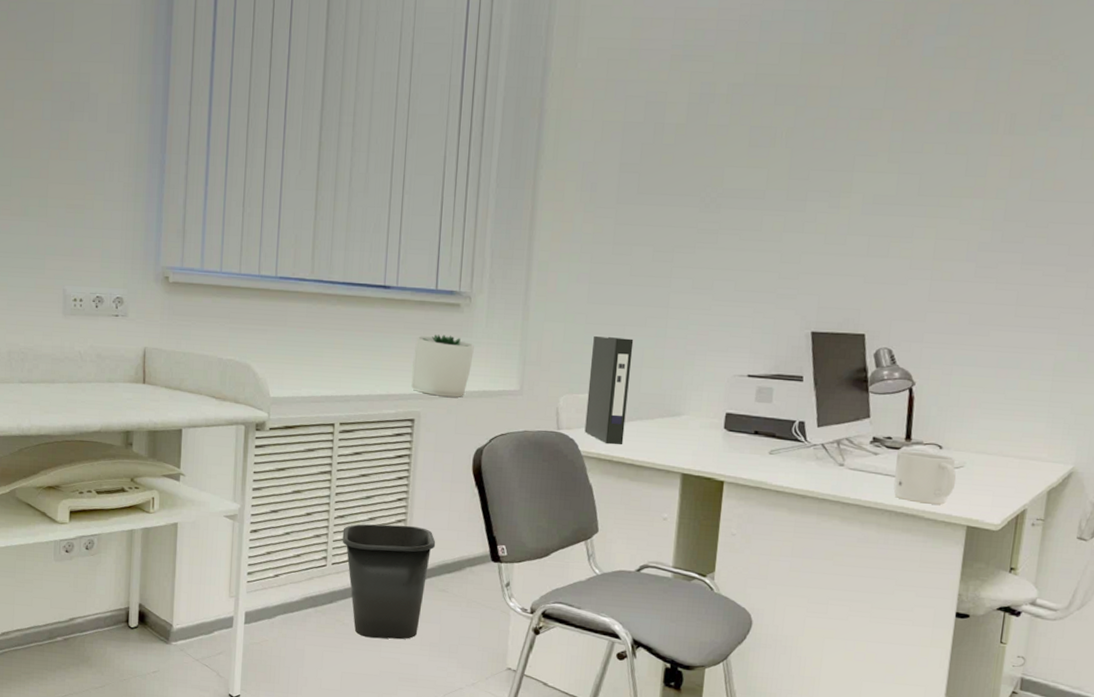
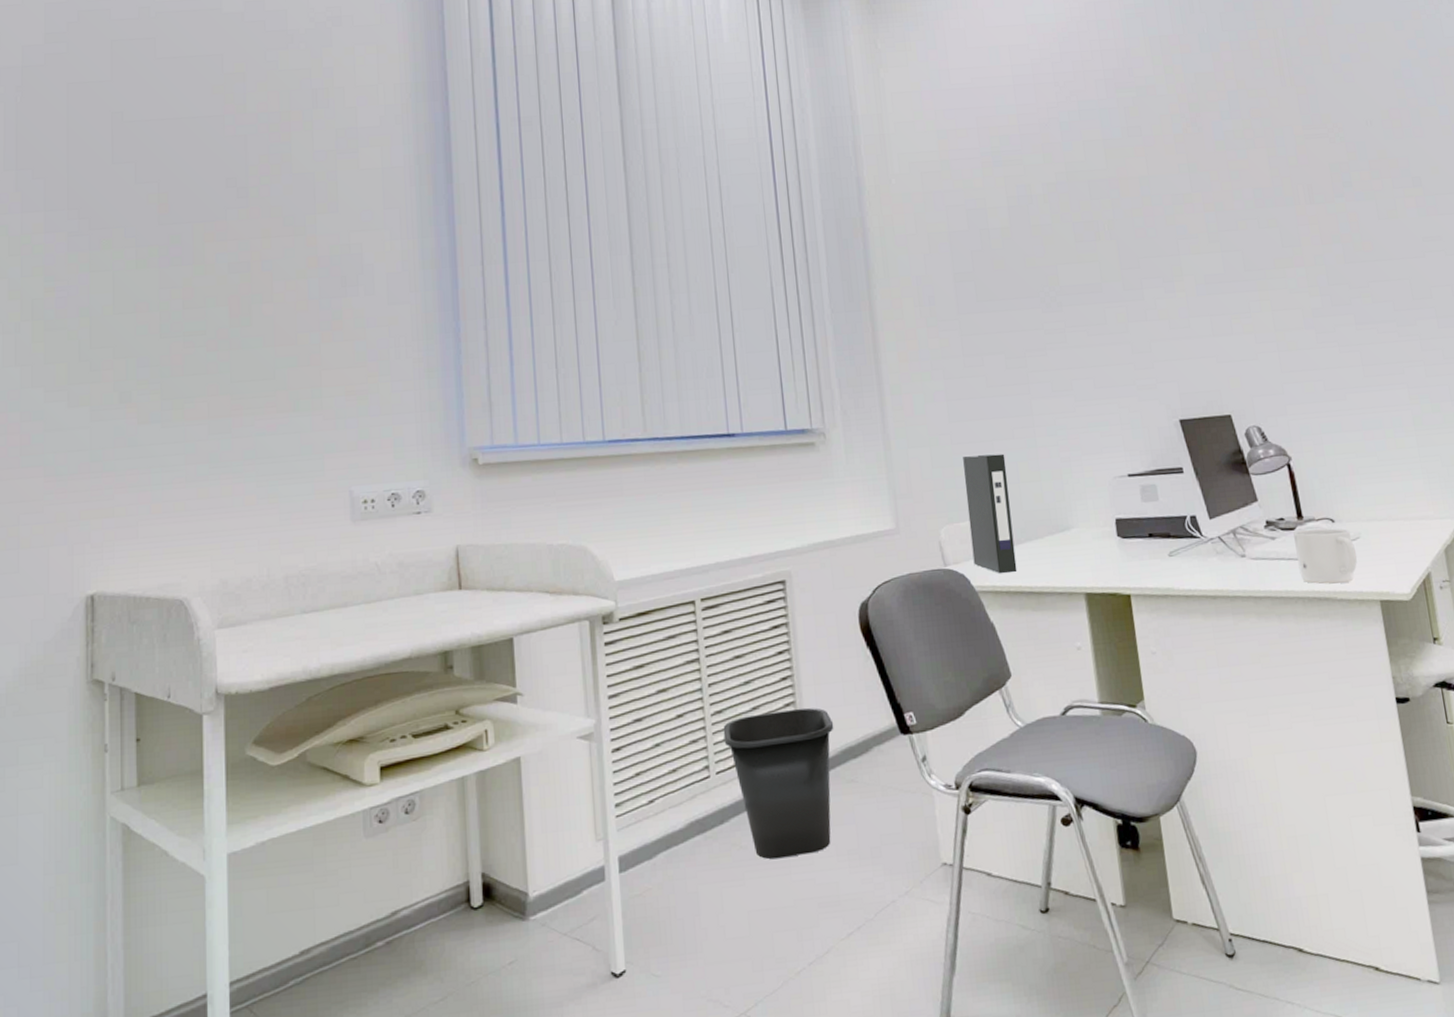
planter: present [411,334,474,397] -> none [772,478,839,550]

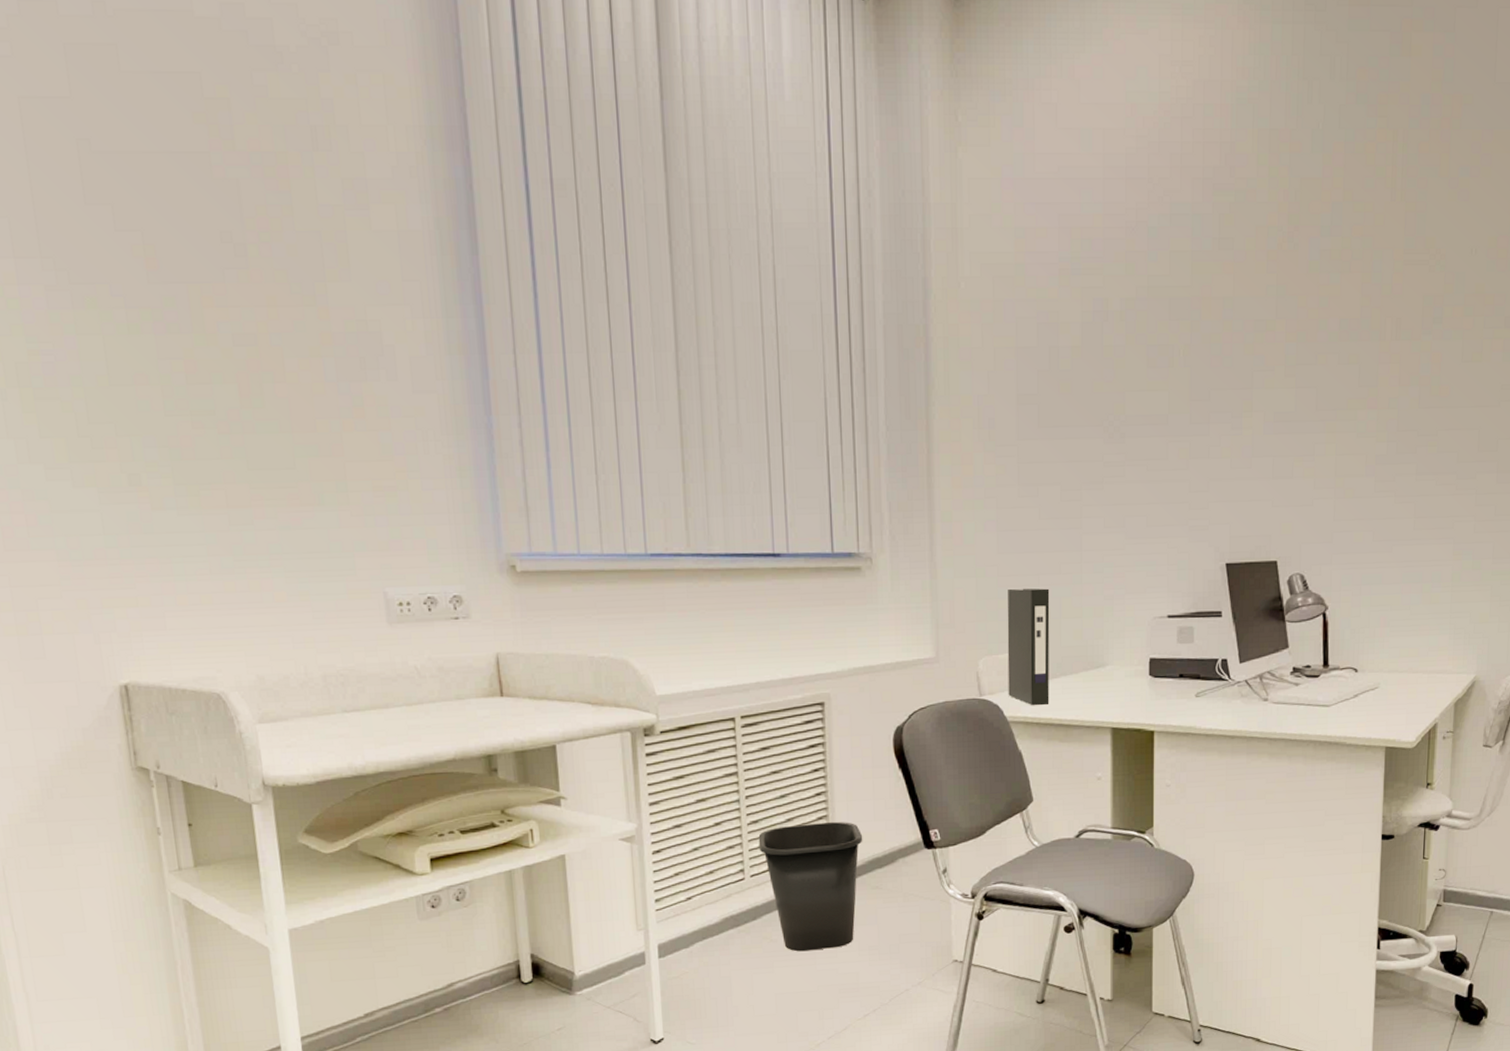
mug: present [1293,528,1358,585] -> none [1316,677,1373,730]

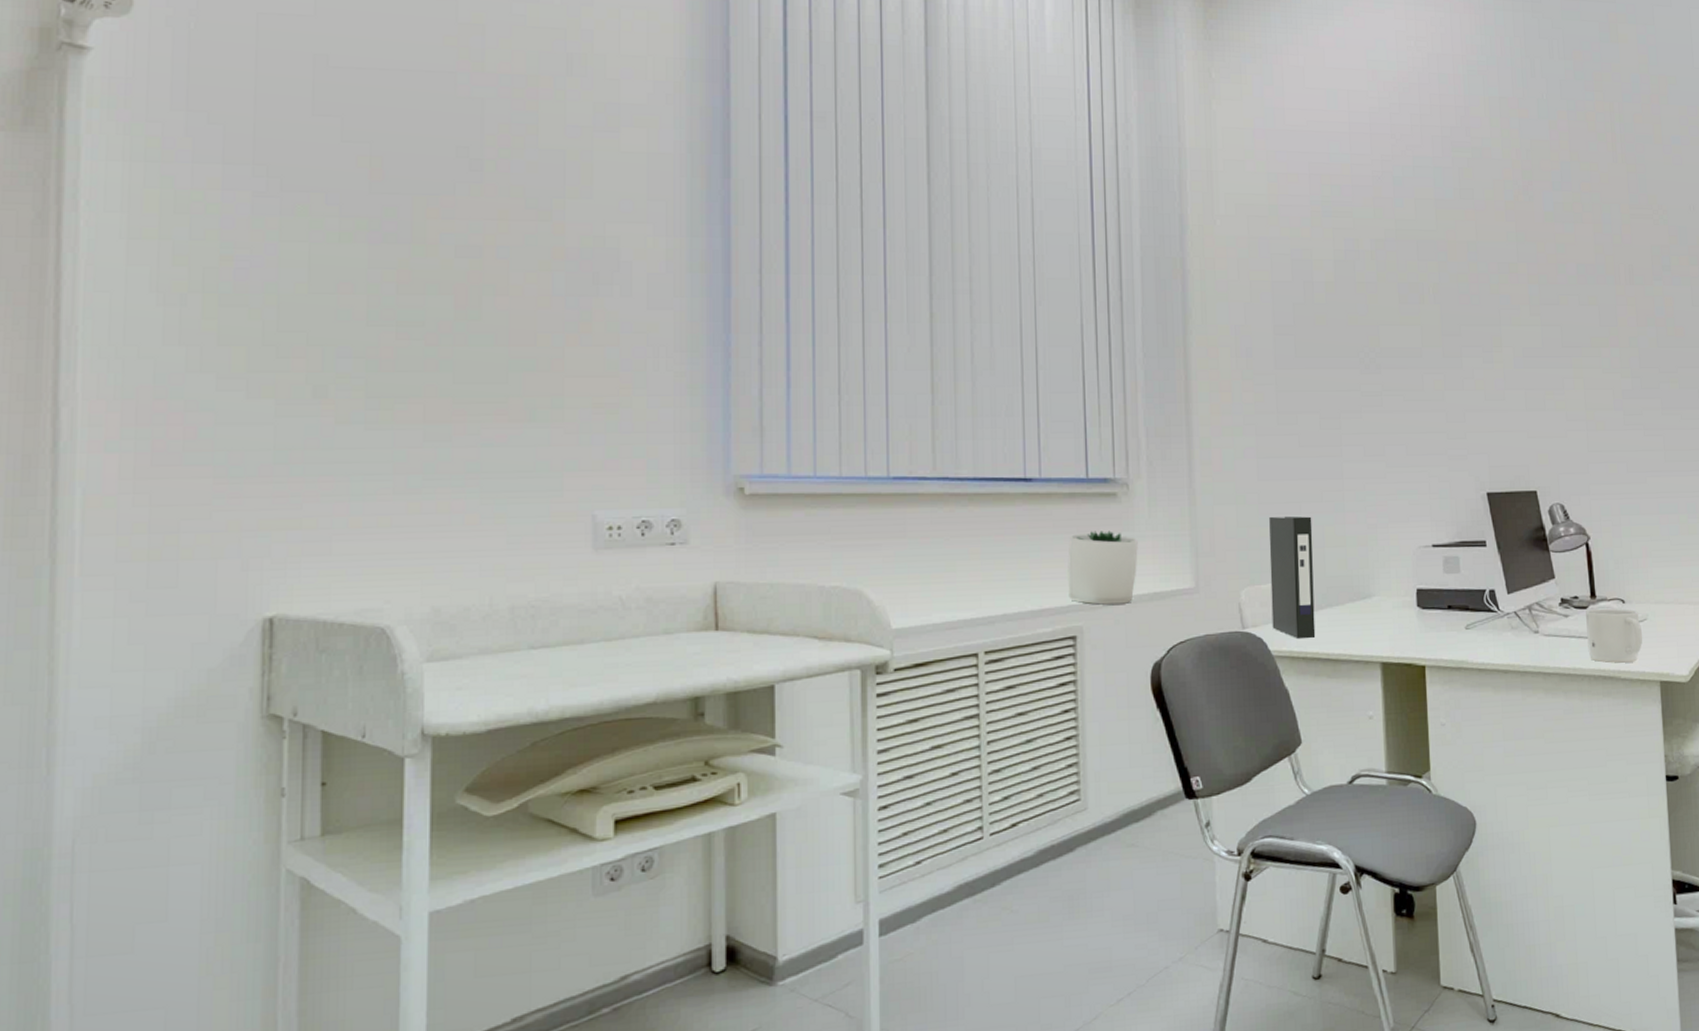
waste bin: present [758,821,863,952] -> none [1000,769,1118,924]
planter: none [815,603,881,674] -> present [1068,530,1138,605]
mug: none [1316,677,1373,730] -> present [1586,608,1643,664]

